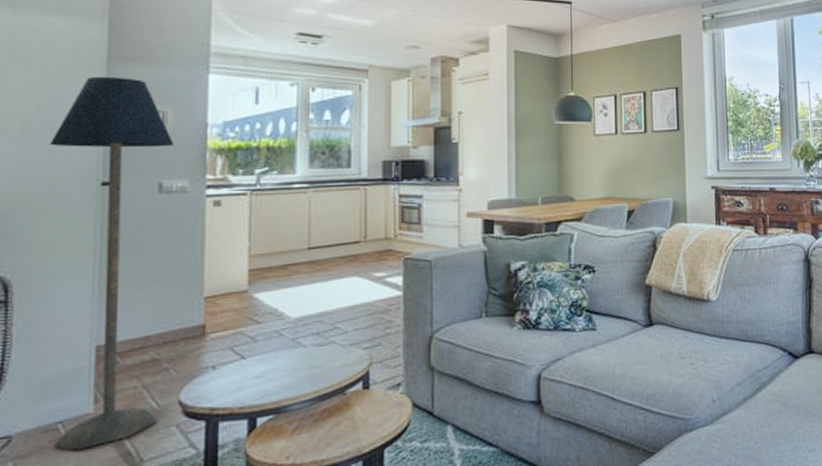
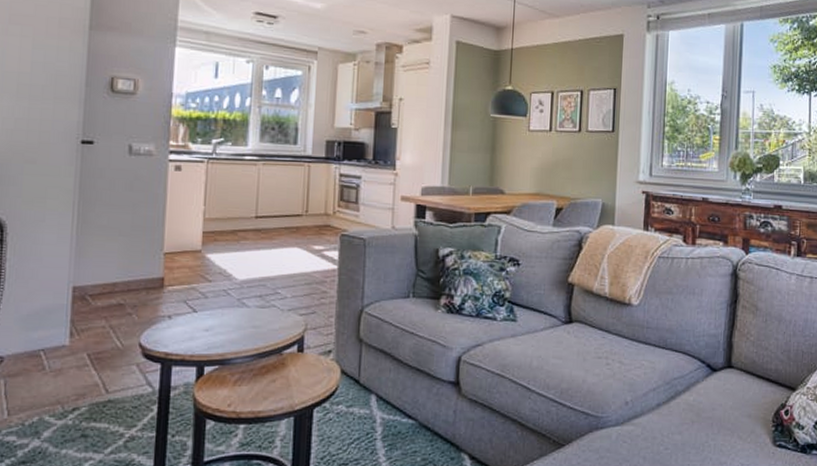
floor lamp: present [49,76,174,450] -> none [35,43,143,376]

